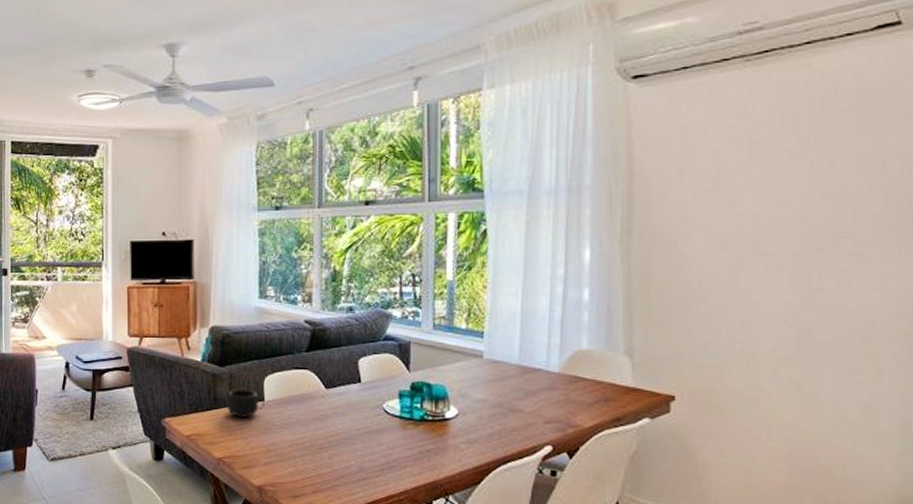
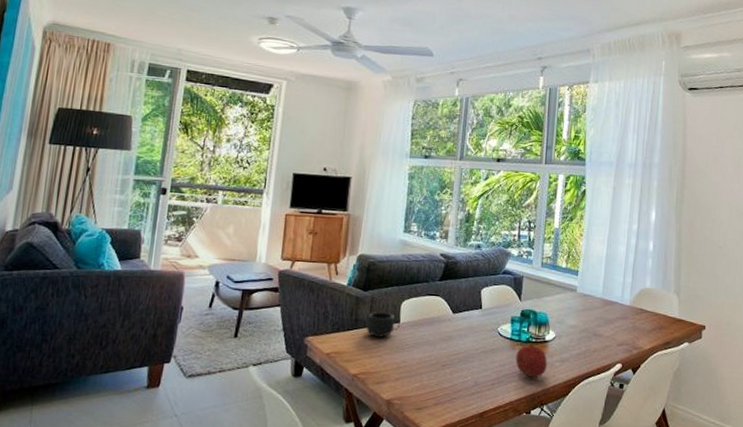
fruit: none [408,421,450,463] -> present [515,342,547,378]

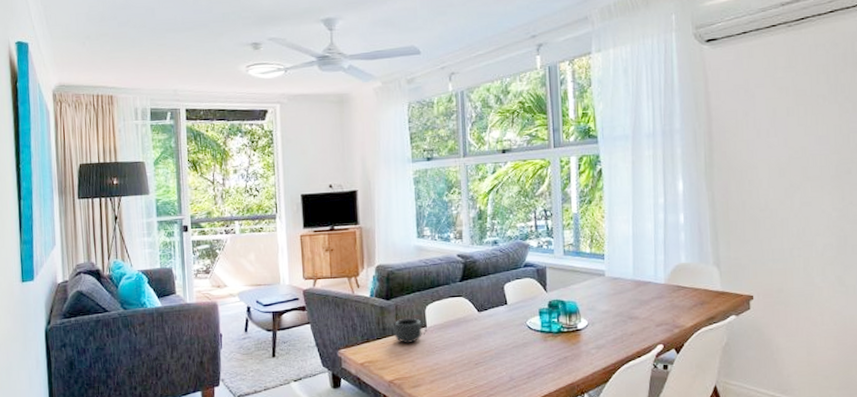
fruit: present [515,342,547,378] -> none [549,333,583,368]

